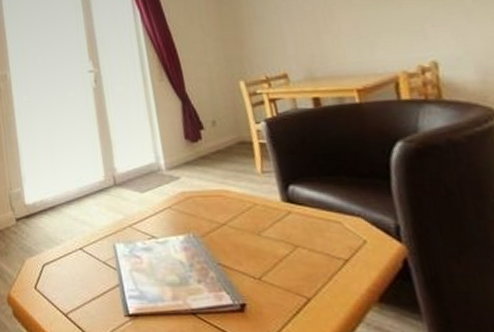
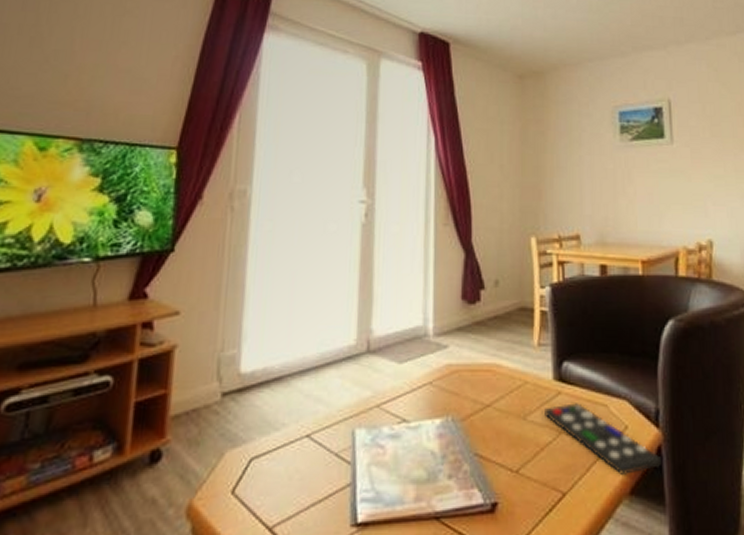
remote control: none [277,221,410,284] -> present [545,403,661,475]

